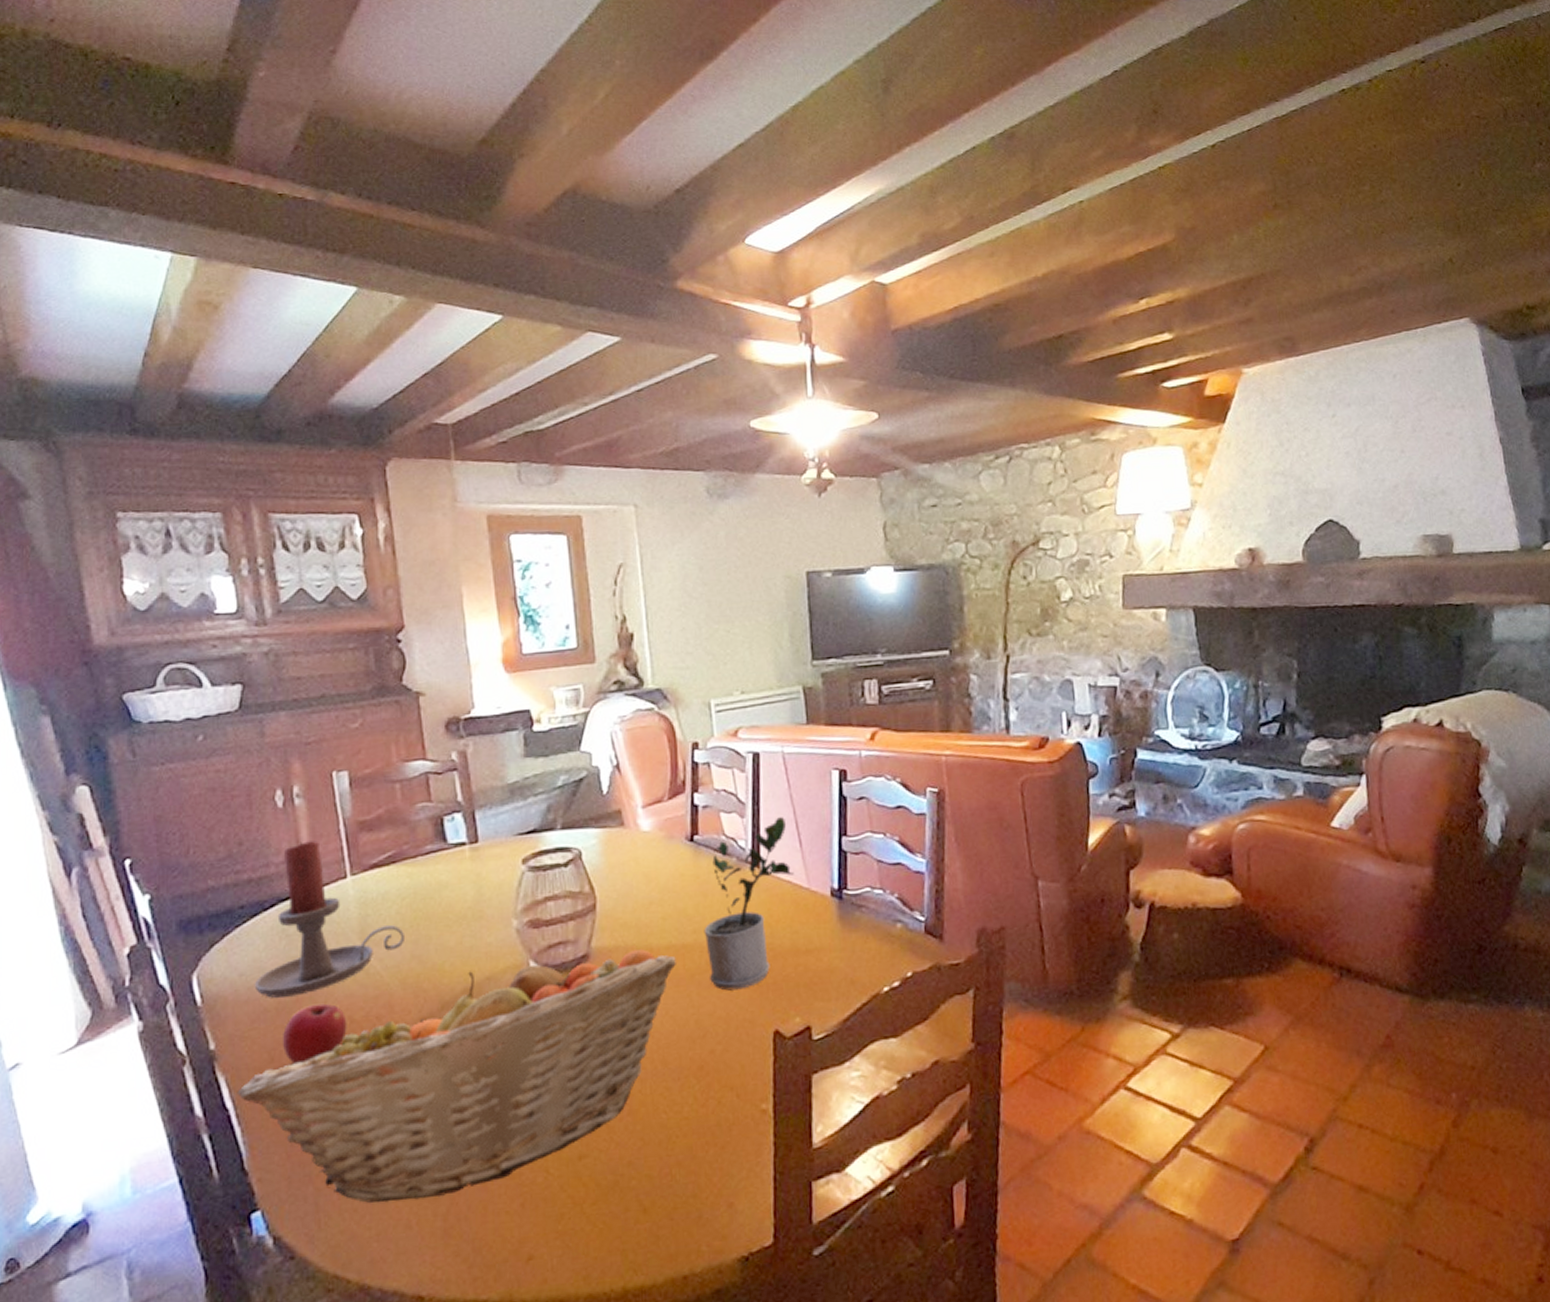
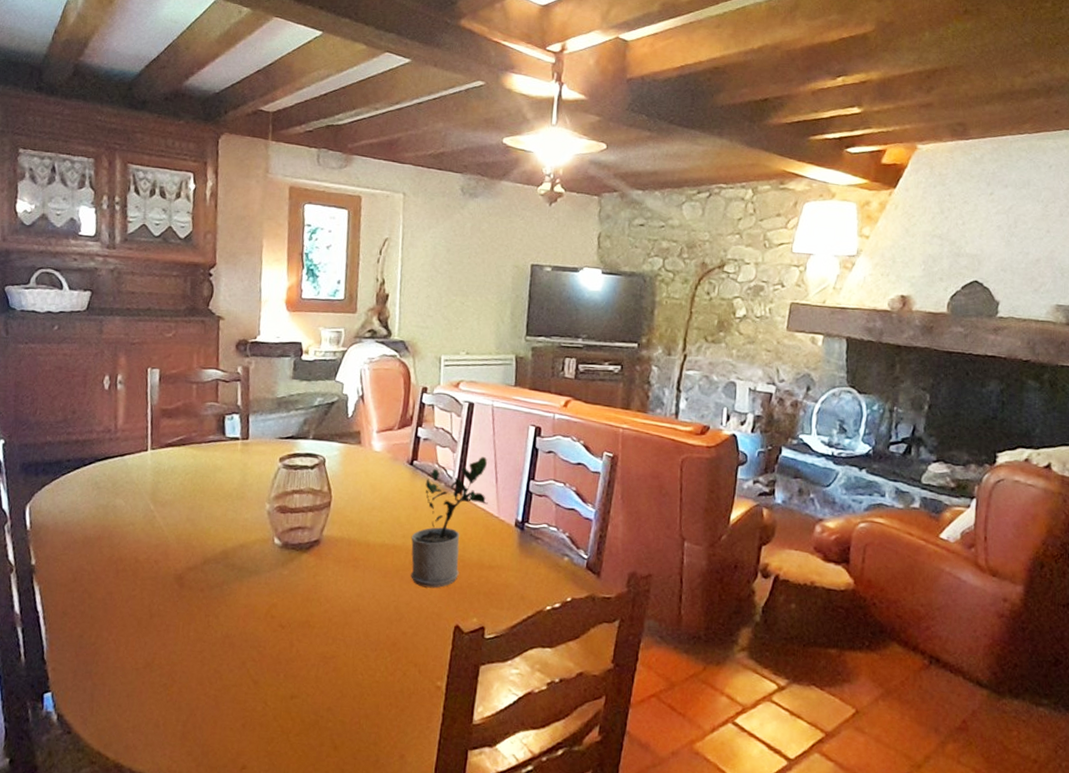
fruit basket: present [237,949,676,1203] -> none [46,538,387,707]
candle holder: present [254,841,404,998] -> none [69,418,184,535]
apple: present [282,1003,347,1065] -> none [84,543,133,587]

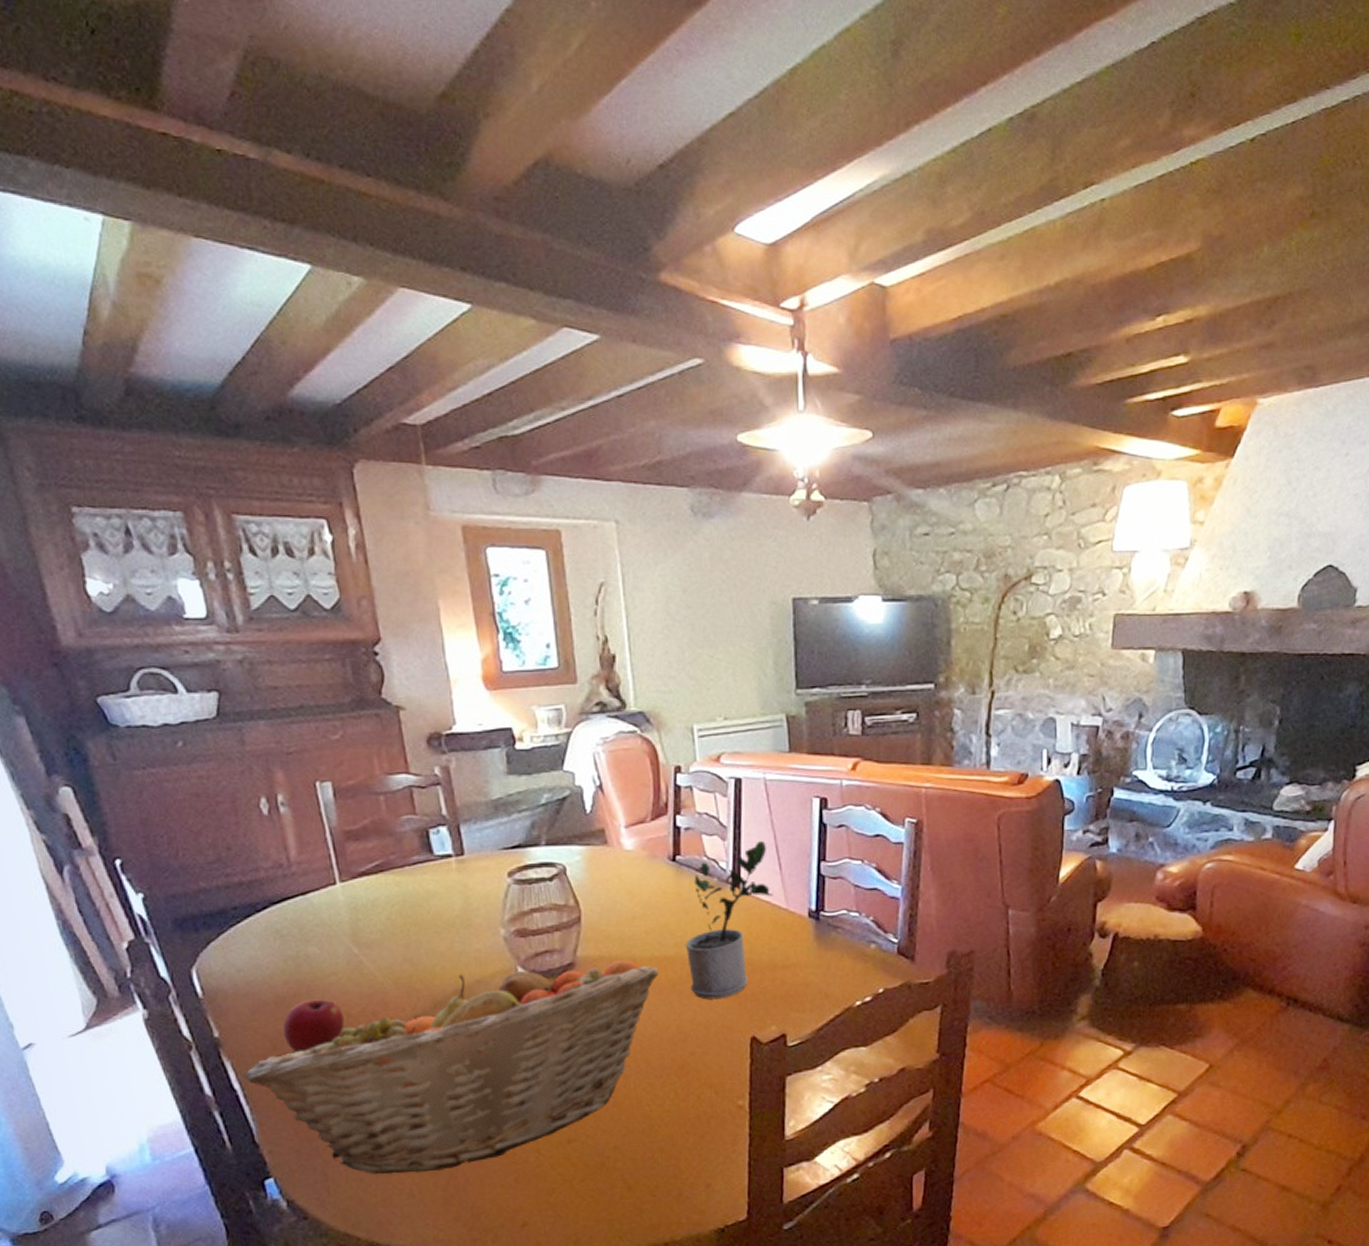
fruit basket: none [46,538,387,707] -> present [243,960,658,1174]
apple: none [84,543,133,587] -> present [282,999,345,1053]

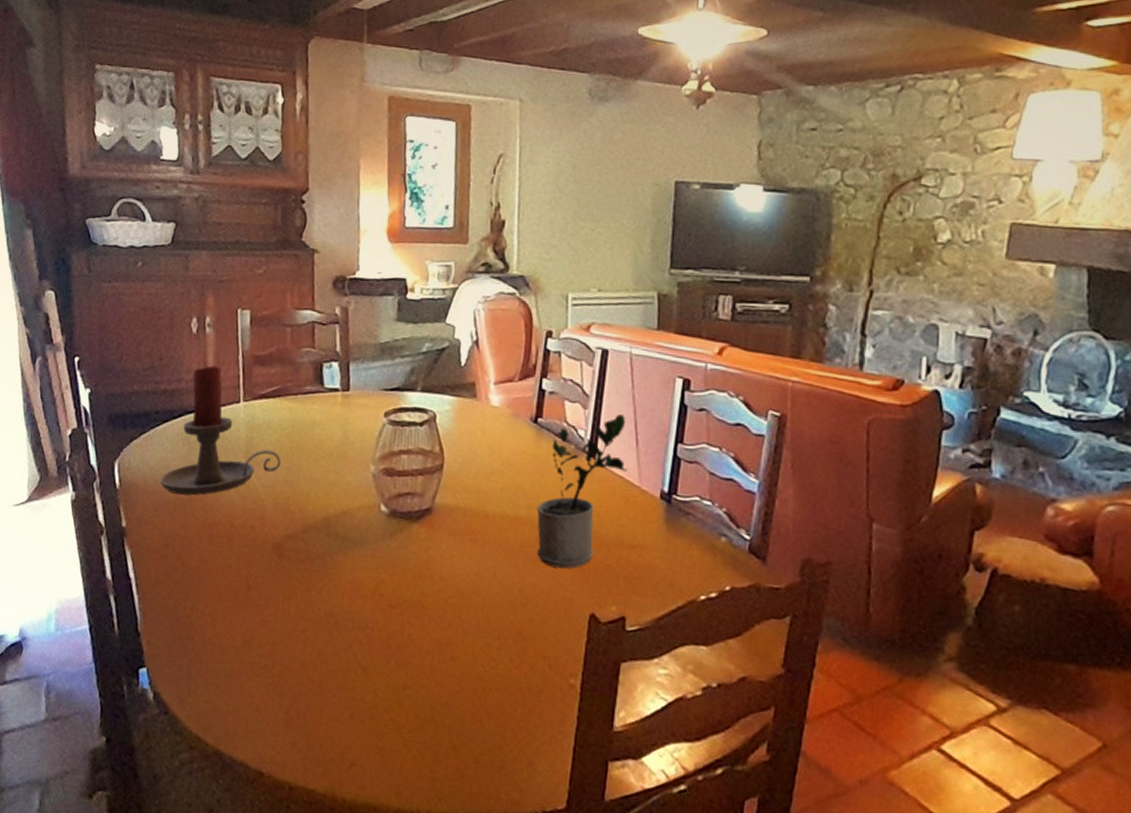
fruit basket: present [243,960,658,1174] -> none [138,503,509,692]
candle holder: none [252,848,396,993] -> present [160,365,281,496]
apple: present [282,999,345,1053] -> none [176,506,228,554]

